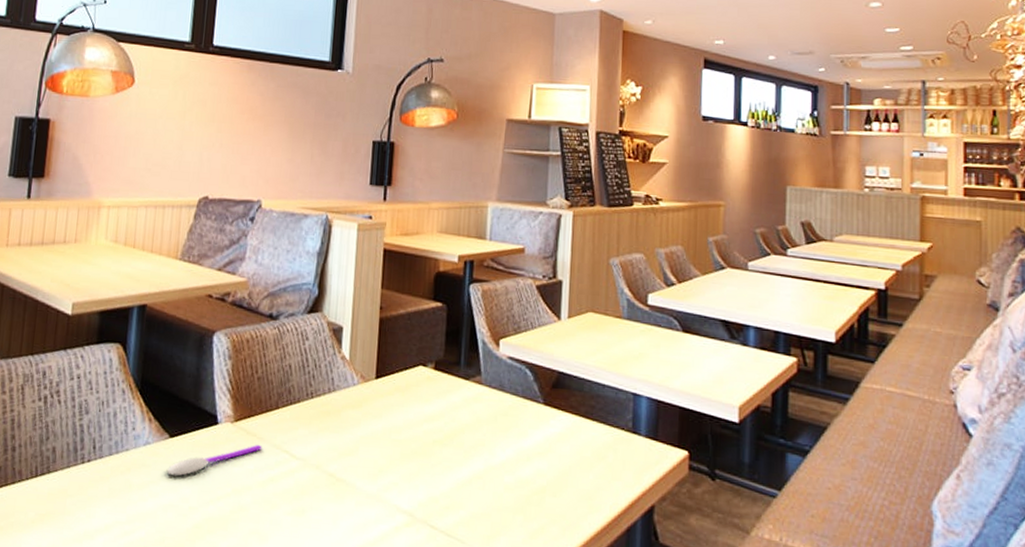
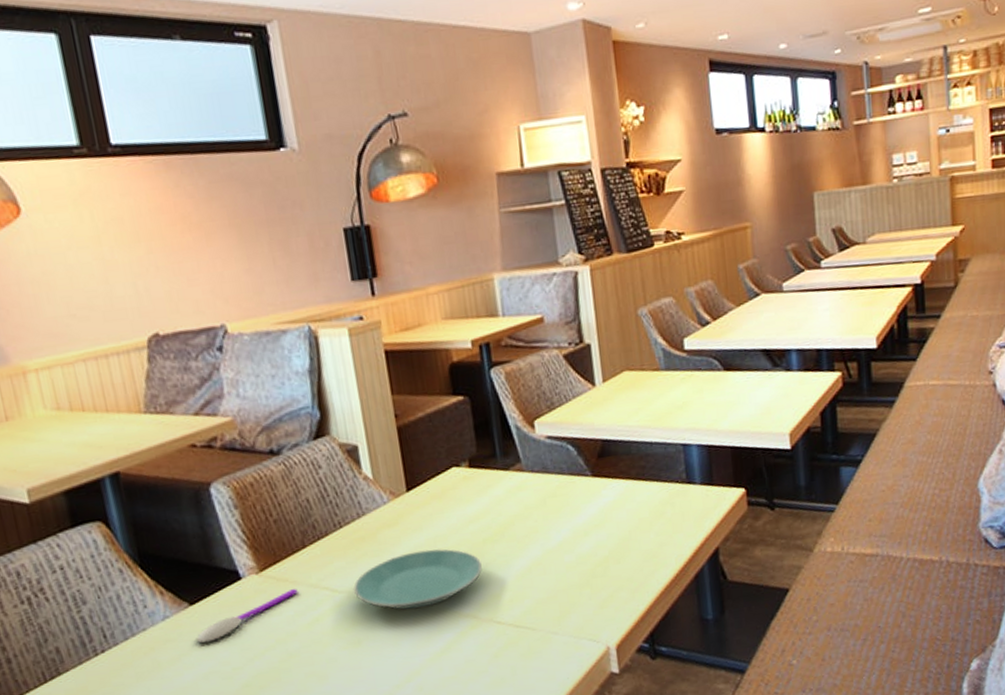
plate: none [310,436,427,493] -> present [353,549,482,610]

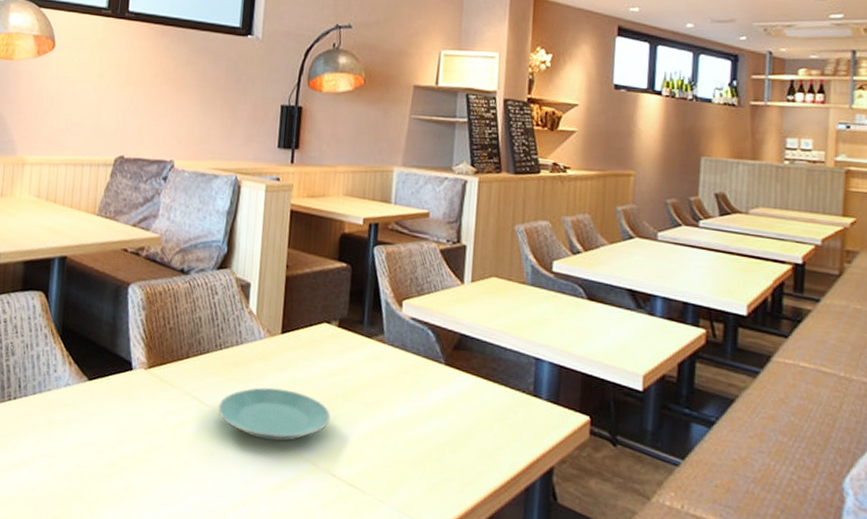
spoon: present [196,589,298,644] -> none [85,391,174,417]

